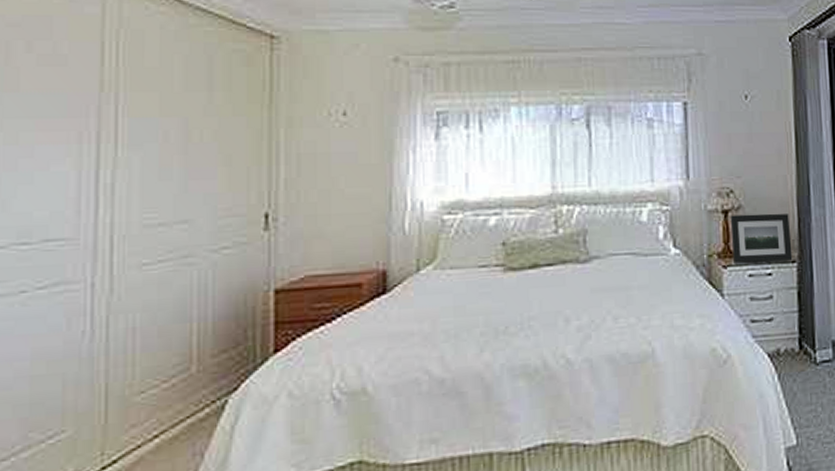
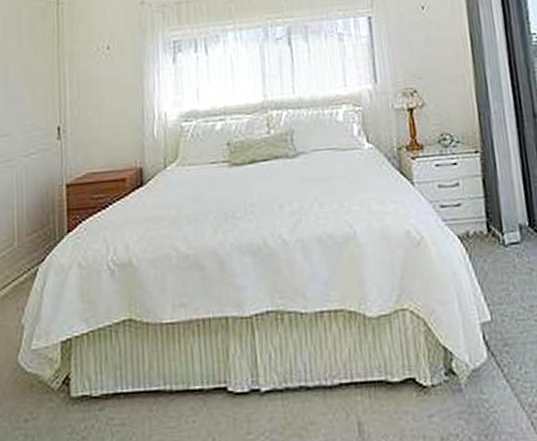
picture frame: present [730,213,793,263] -> none [415,109,476,155]

